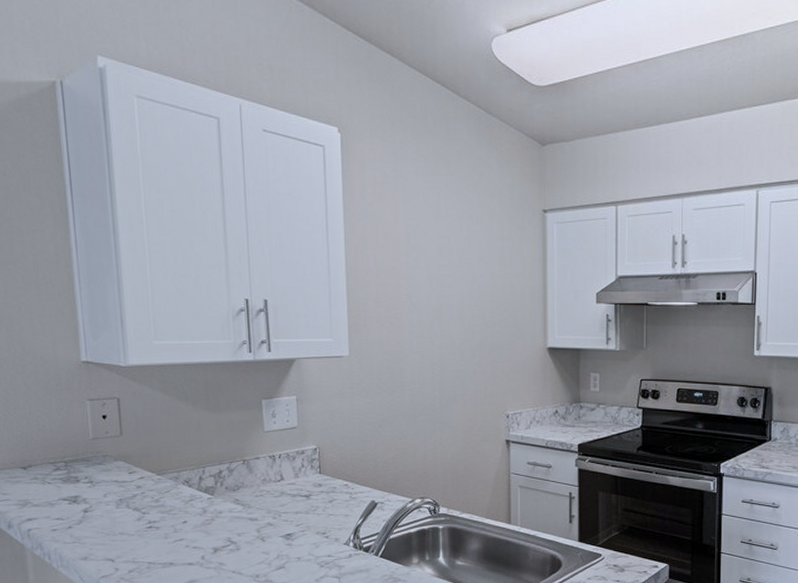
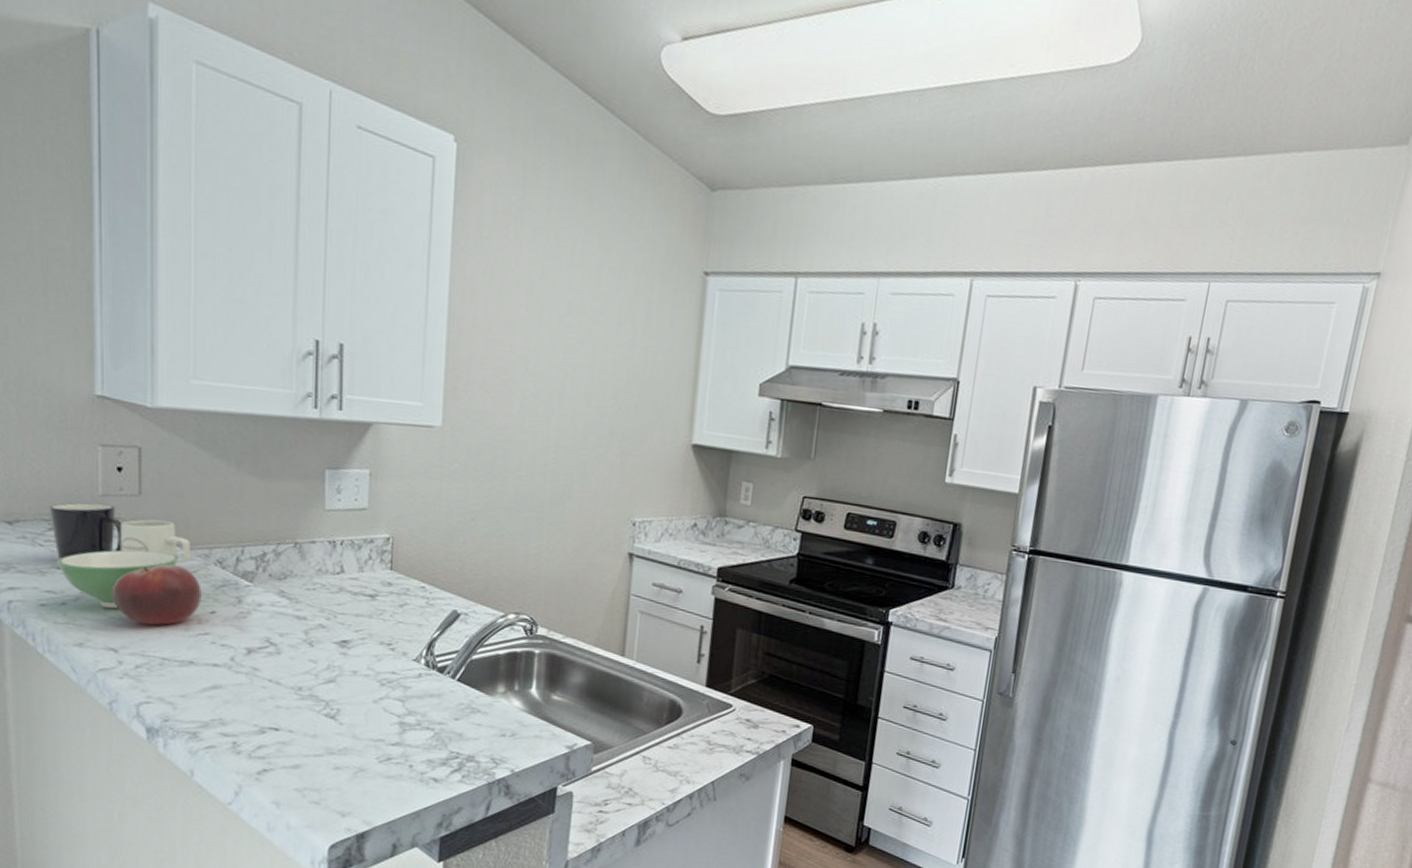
mug: none [53,445,111,493] -> present [49,502,123,560]
bowl: none [62,479,155,528] -> present [57,549,178,609]
fruit: none [106,487,175,537] -> present [112,564,202,626]
mug: none [108,453,165,486] -> present [119,519,192,564]

